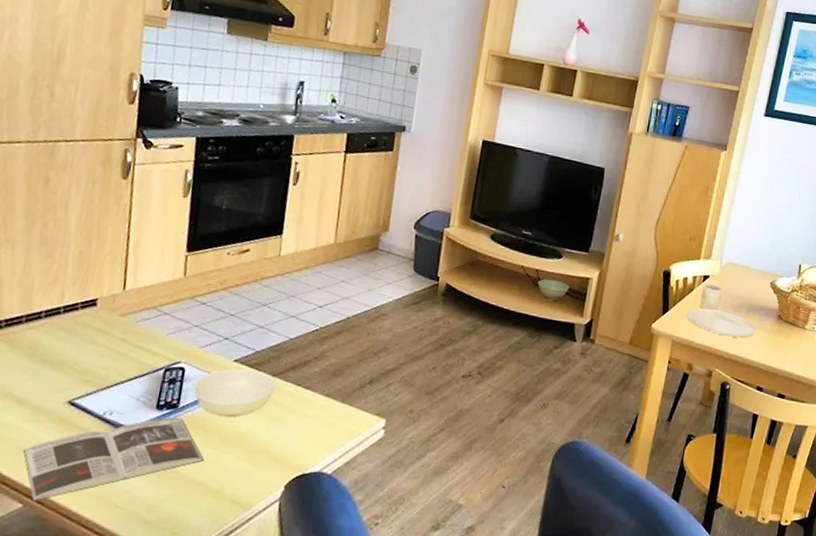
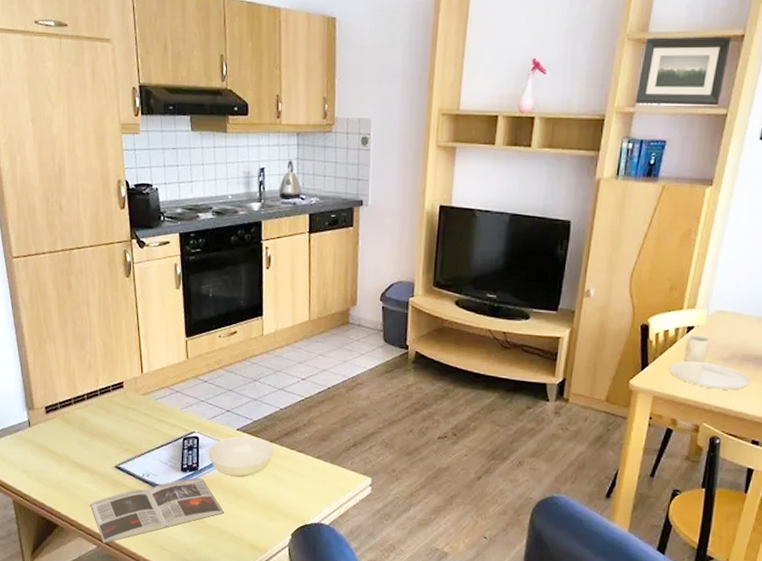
kettle: none [316,77,343,118] -> present [278,160,303,200]
bowl: present [537,279,569,302] -> none [506,341,539,363]
picture frame: none [665,18,743,82] -> present [635,37,732,105]

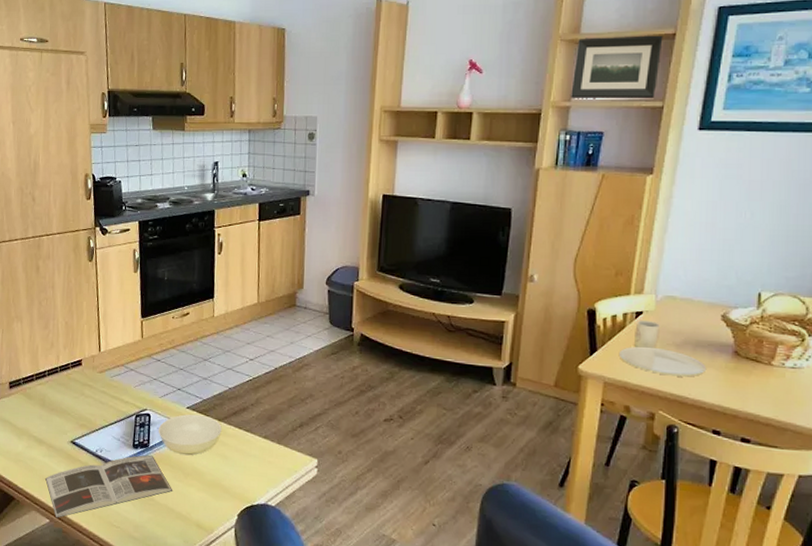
kettle: present [278,160,303,200] -> none [230,154,253,190]

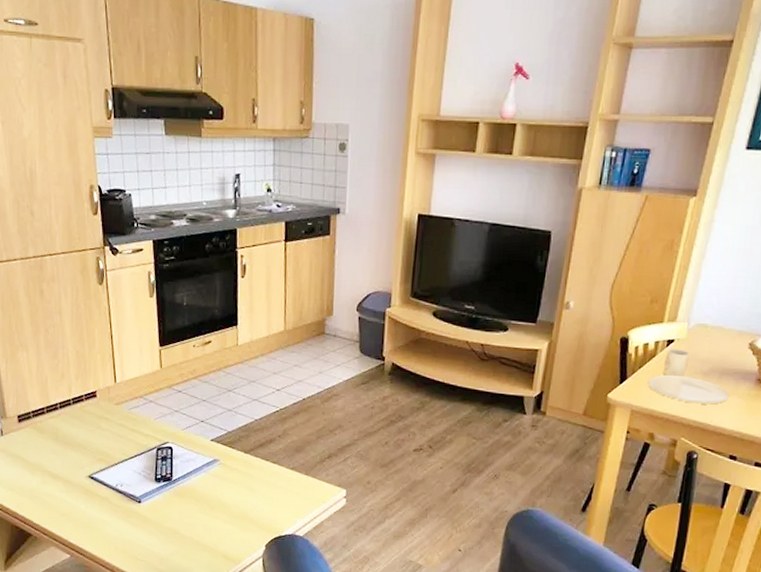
magazine: present [45,455,172,518] -> none [64,489,198,553]
bowl: present [158,414,222,455] -> none [181,446,248,488]
picture frame: present [571,36,663,98] -> none [620,42,720,113]

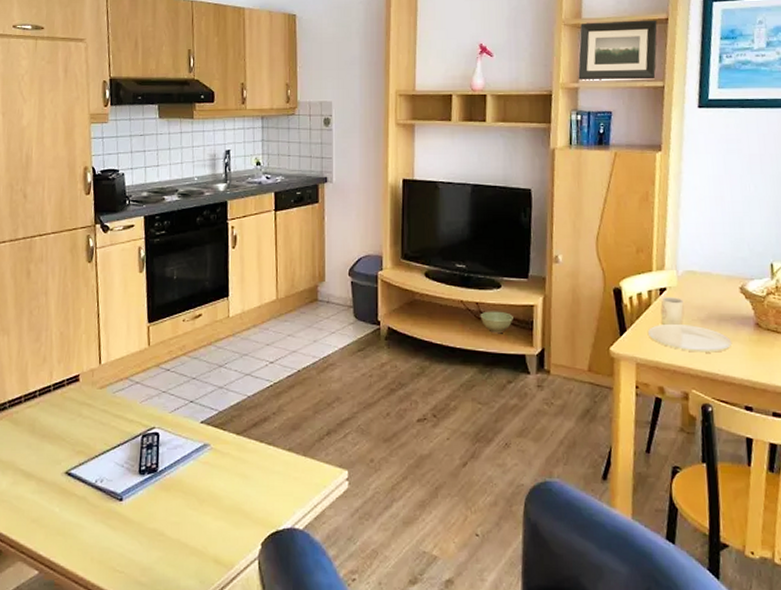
bowl: none [483,353,517,376] -> present [480,311,513,334]
picture frame: none [620,42,720,113] -> present [578,21,657,79]

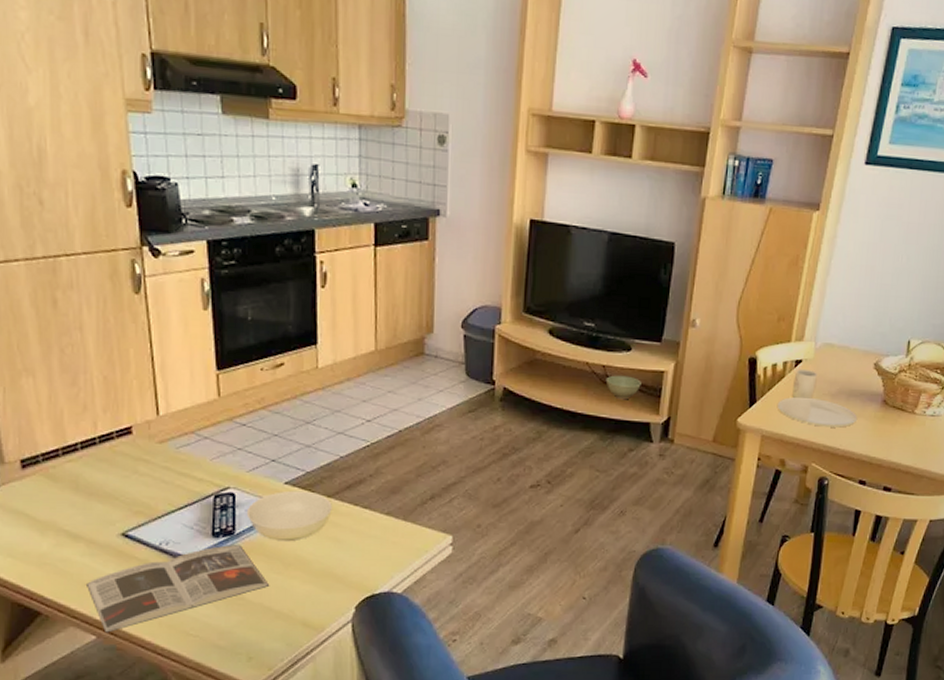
magazine: none [34,482,185,568] -> present [87,545,269,633]
bowl: none [168,429,241,477] -> present [246,490,332,540]
picture frame: present [578,21,657,79] -> none [741,47,837,125]

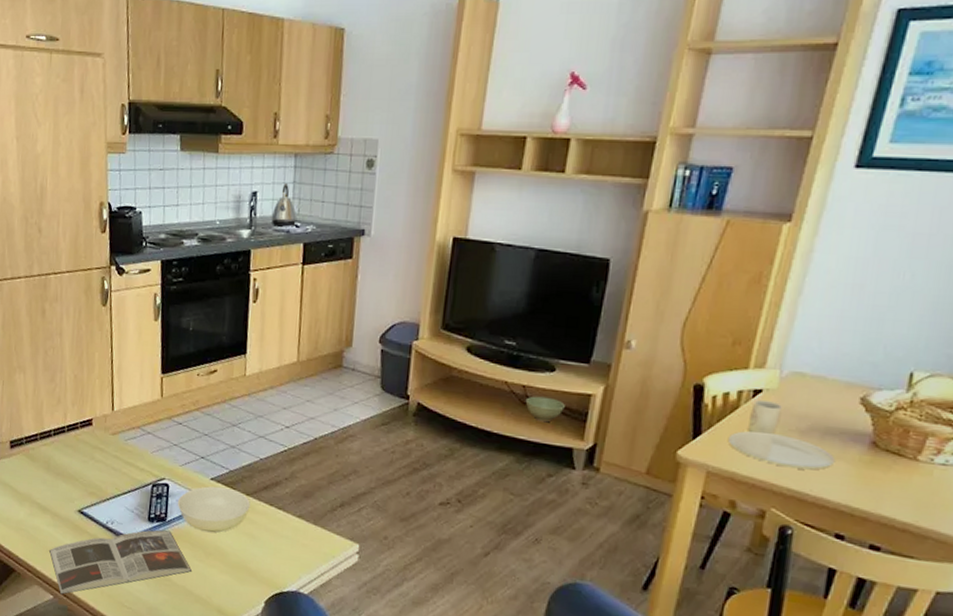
kettle: none [336,157,366,206] -> present [271,184,298,227]

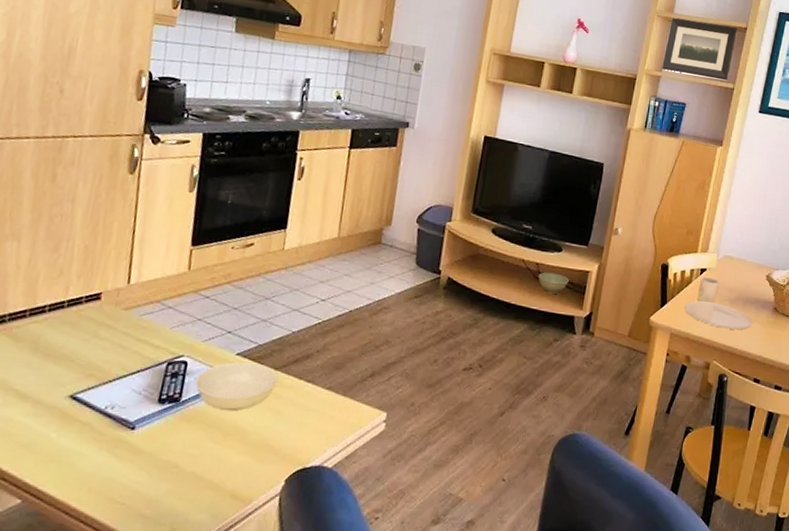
magazine: present [49,530,192,595] -> none [23,412,205,497]
kettle: present [271,184,298,227] -> none [321,75,348,114]
picture frame: none [695,46,821,126] -> present [662,18,737,80]

